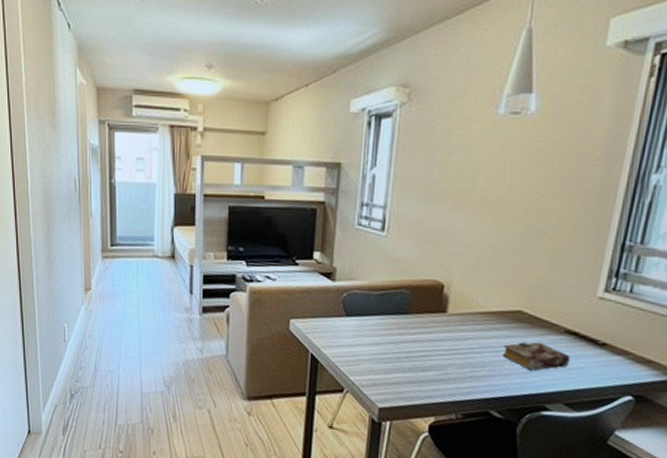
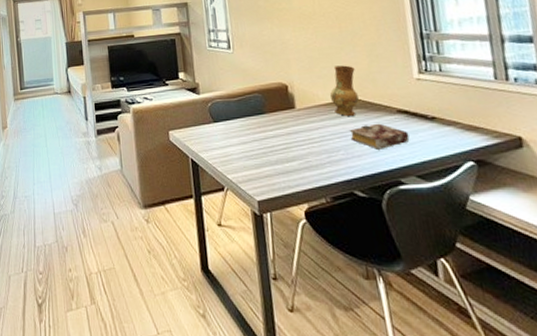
ceramic jug: none [492,269,530,330] -> present [330,65,359,116]

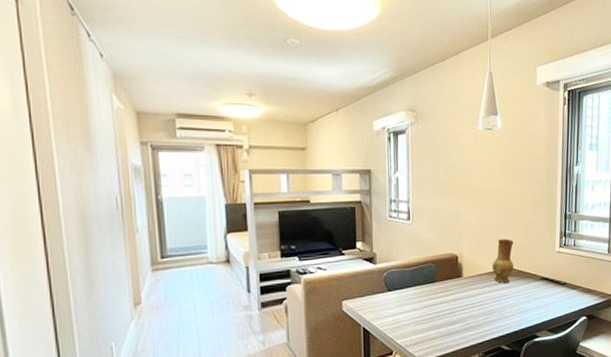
book: present [350,123,410,150] -> none [503,288,546,310]

